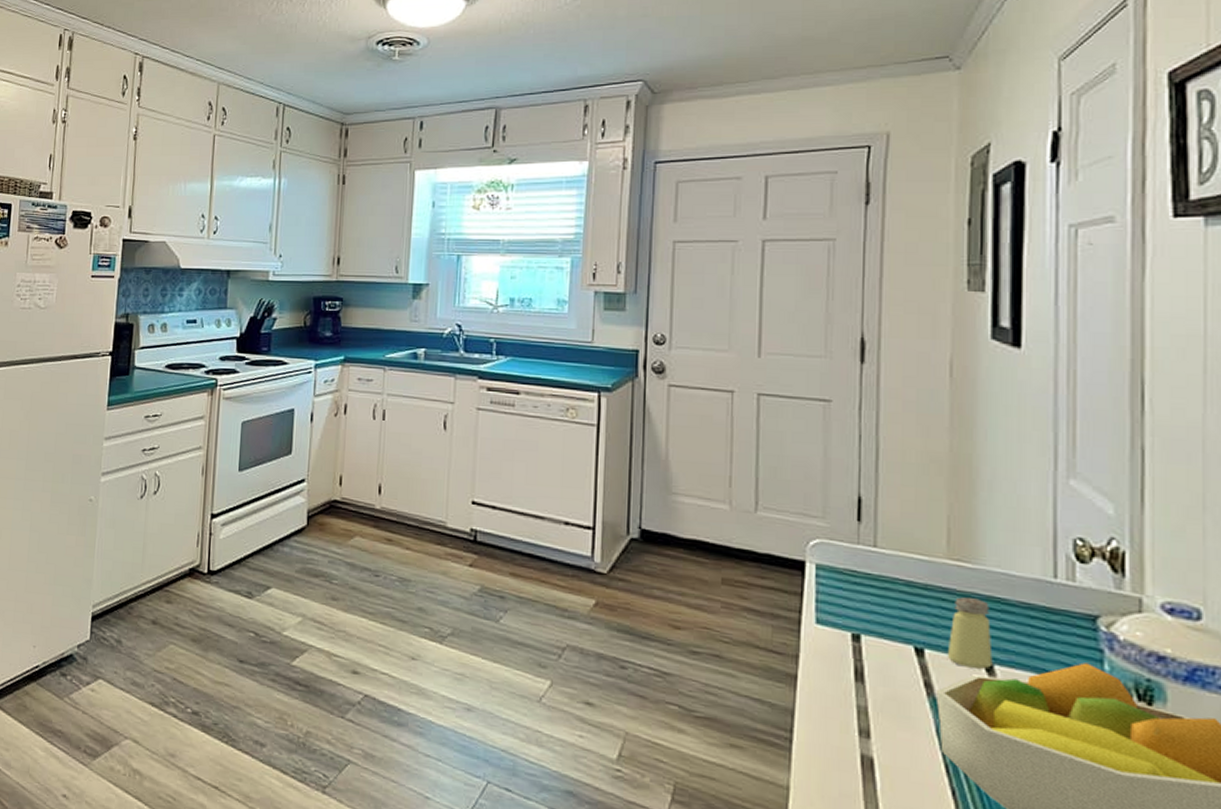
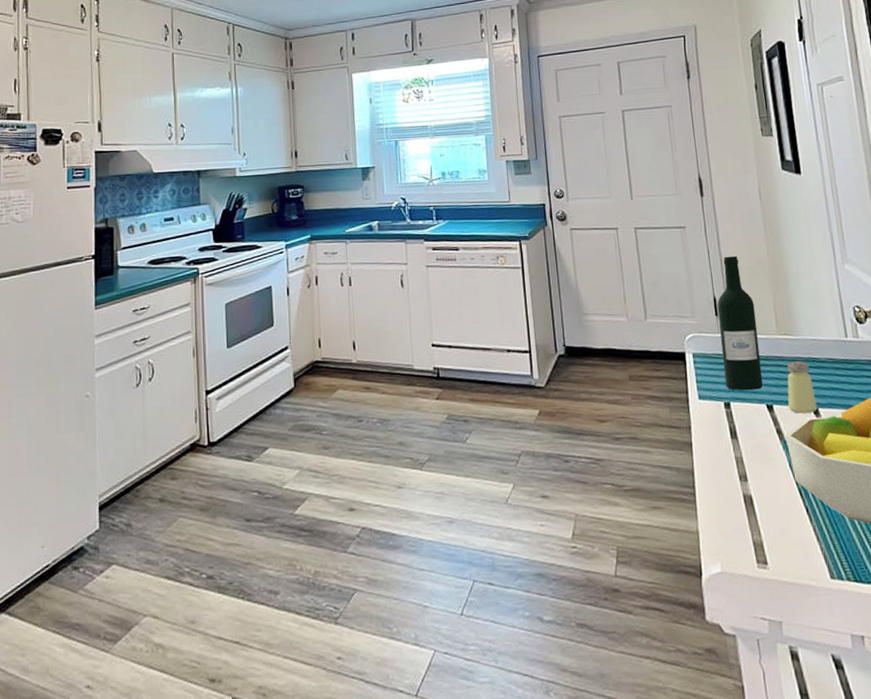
wine bottle: none [858,445,918,626] -> present [717,255,763,391]

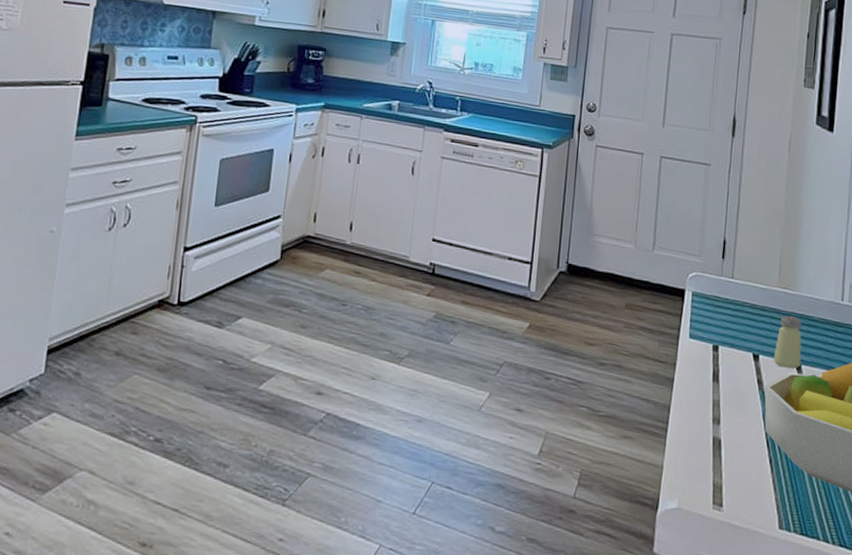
wine bottle: present [717,255,763,391] -> none [718,201,762,338]

